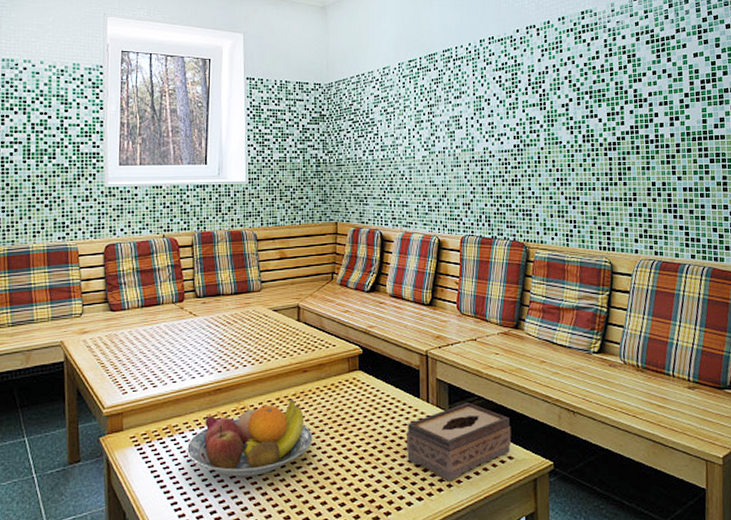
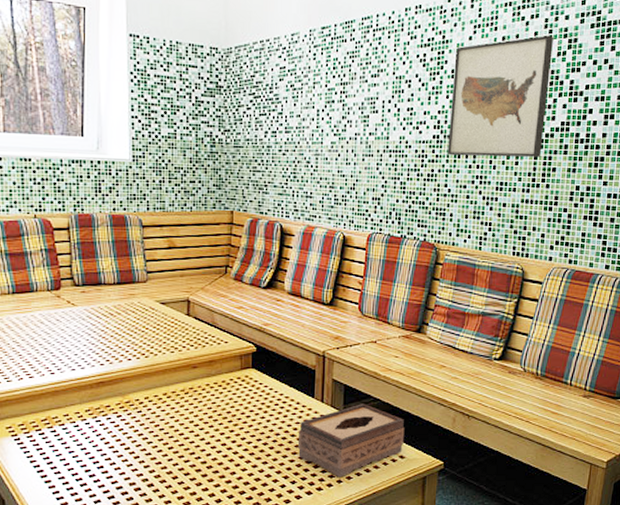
fruit bowl: present [186,399,313,478] -> none [67,394,202,469]
wall art: none [527,53,616,162] -> present [448,35,554,158]

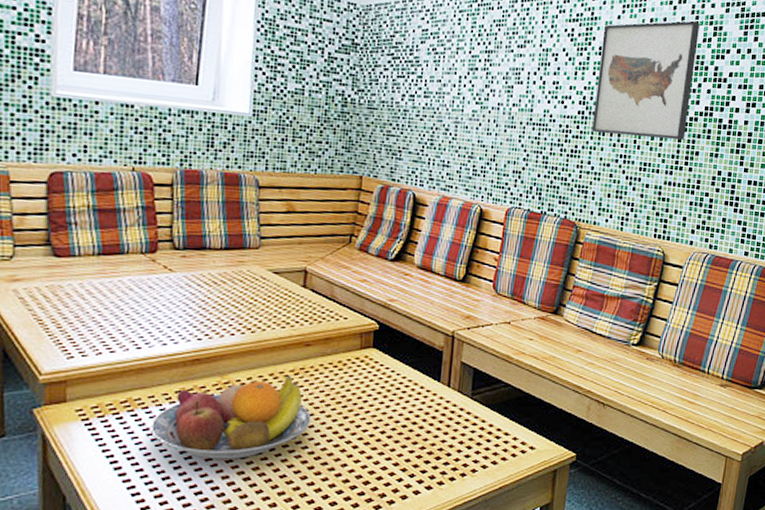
fruit bowl: none [67,394,202,469] -> present [149,375,311,461]
tissue box: present [297,404,405,478] -> none [418,389,537,470]

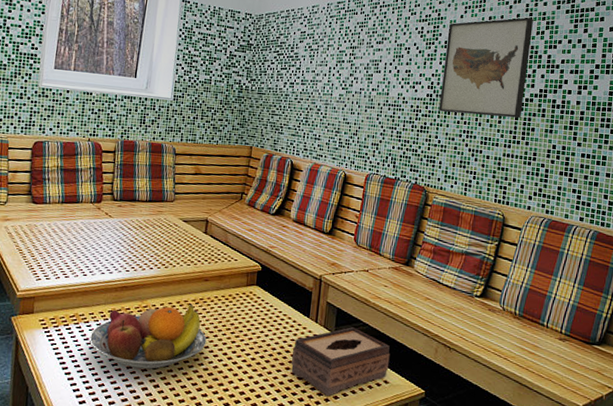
tissue box: none [418,389,537,470] -> present [290,327,390,396]

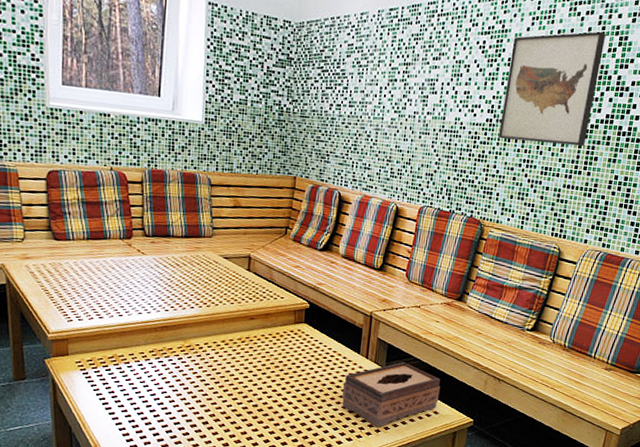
fruit bowl: present [89,304,207,370] -> none [131,342,255,408]

